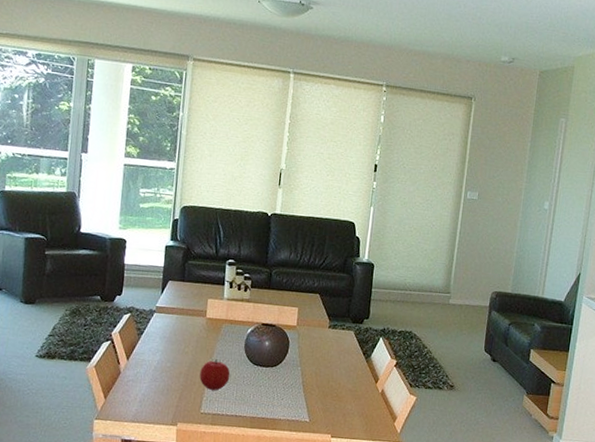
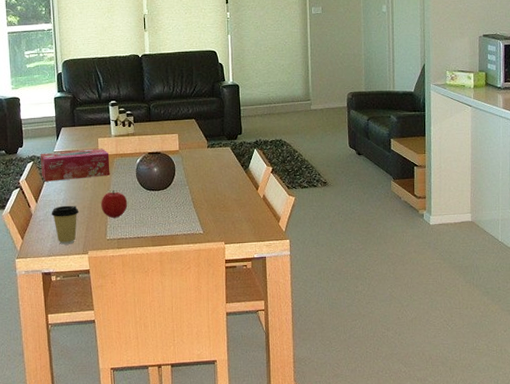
tissue box: none [138,305,218,342] -> present [40,148,110,182]
coffee cup: none [142,367,174,412] -> present [51,205,79,245]

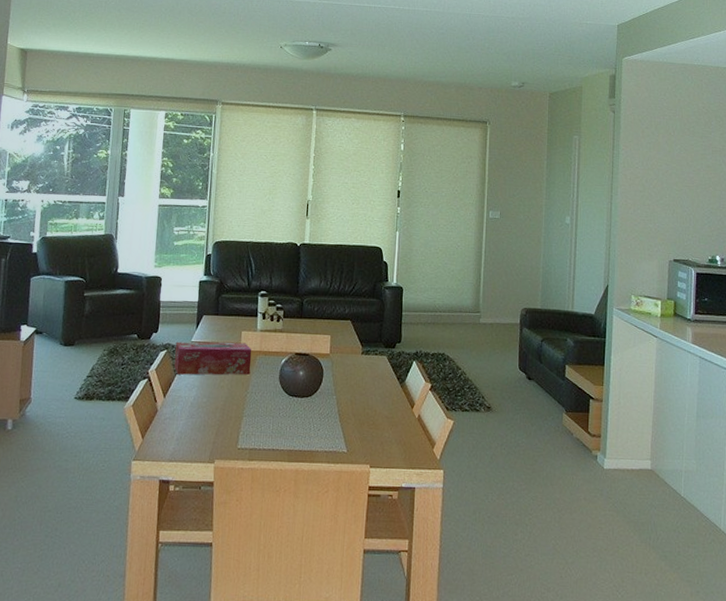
coffee cup: present [51,205,79,245] -> none [179,403,210,450]
fruit: present [101,190,128,219] -> none [236,392,266,425]

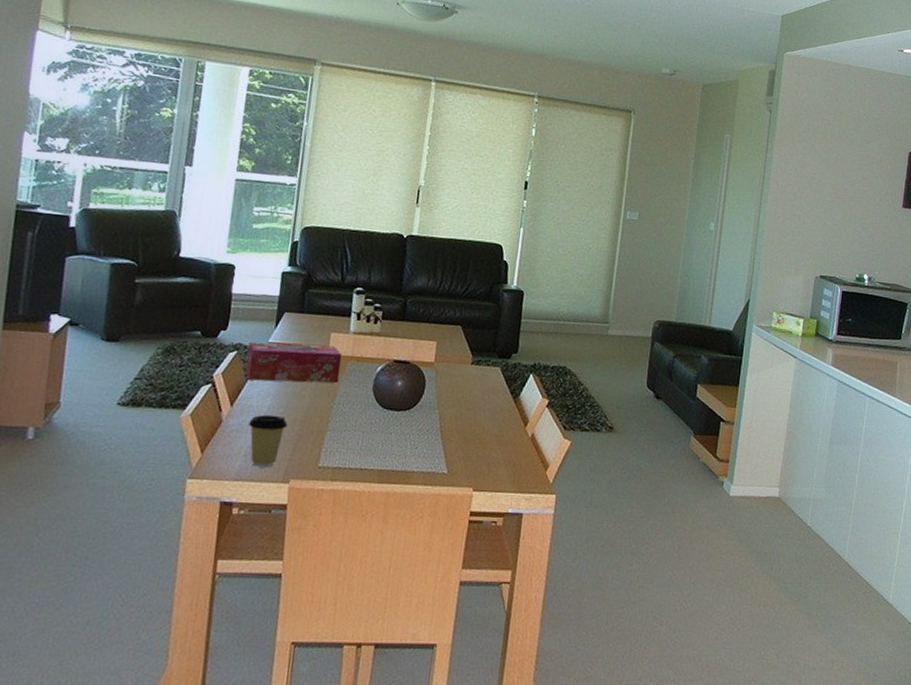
coffee cup: none [179,403,210,450] -> present [248,414,288,468]

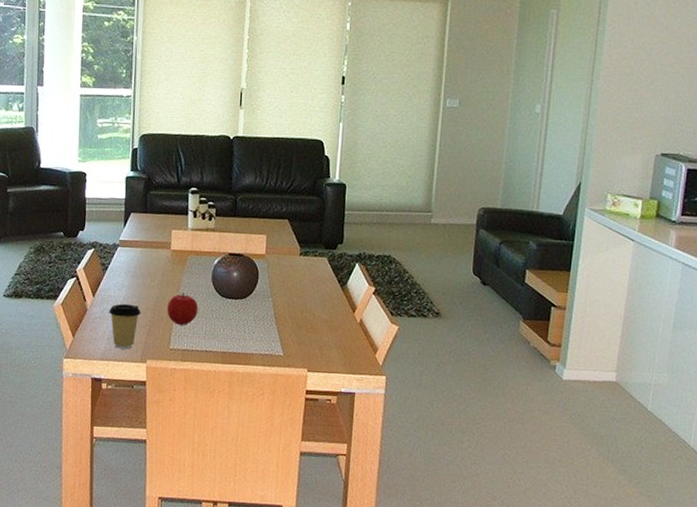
tissue box: present [246,341,343,383] -> none [102,240,183,275]
fruit: none [318,403,356,441] -> present [167,292,199,326]

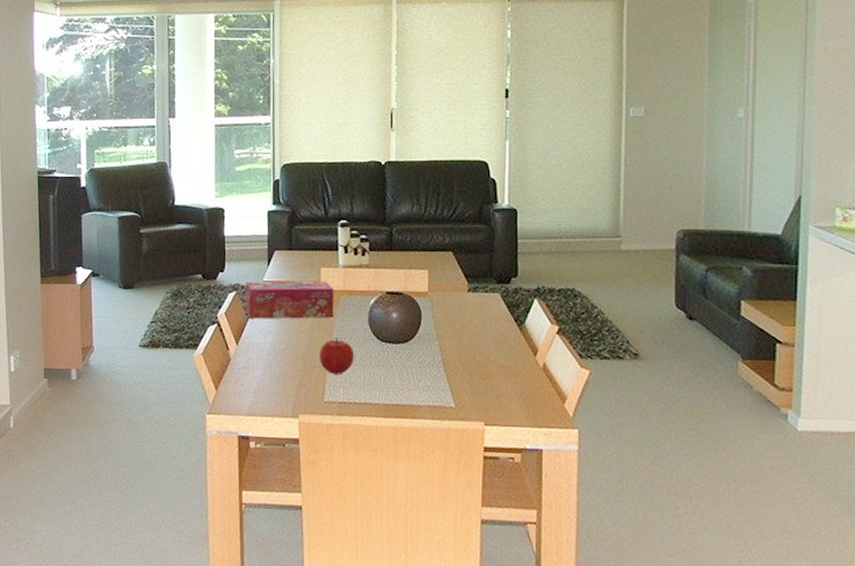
tissue box: none [102,240,183,275] -> present [245,280,334,319]
coffee cup: present [109,303,141,350] -> none [254,351,290,403]

